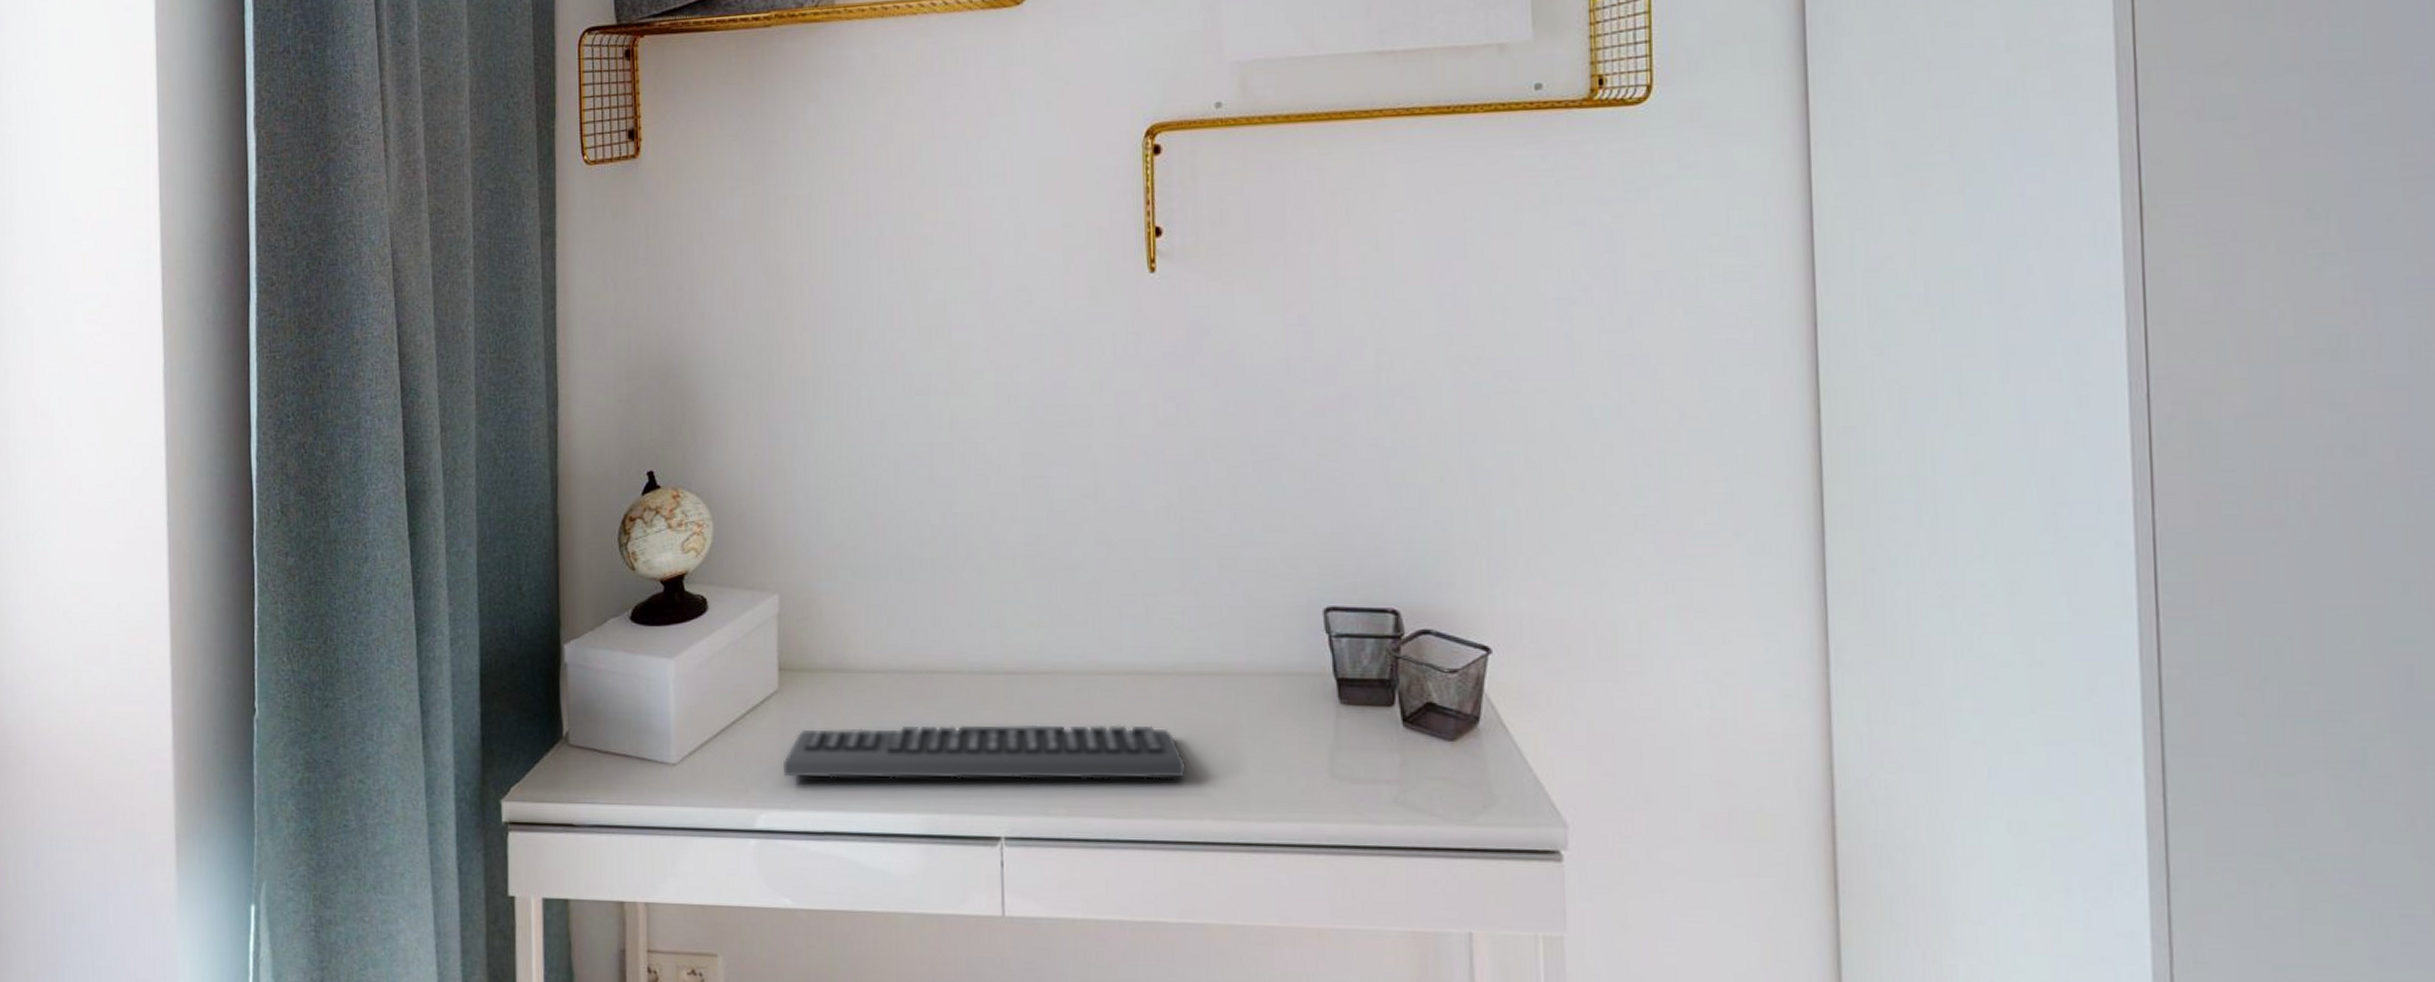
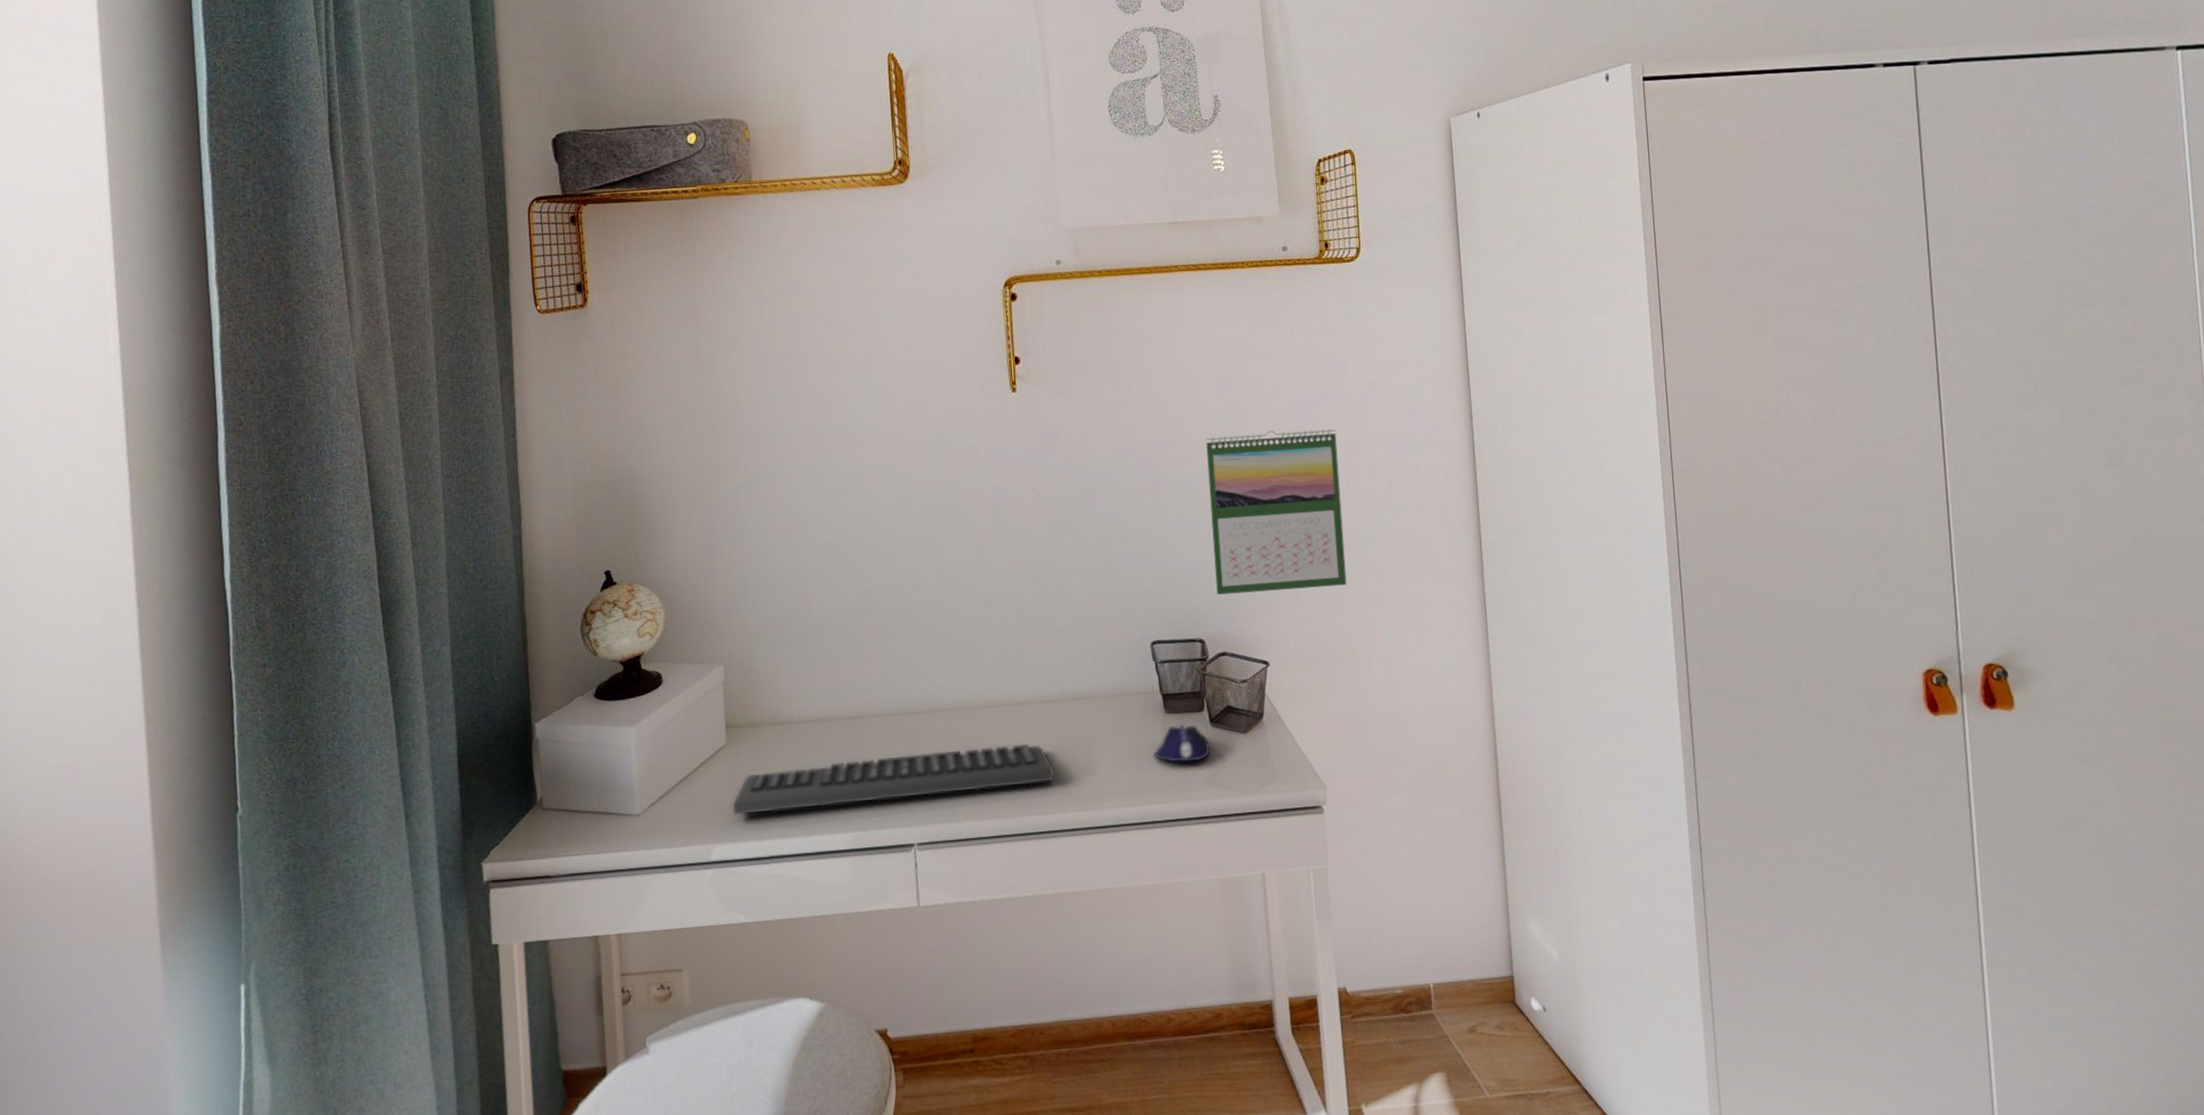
computer mouse: none [1321,720,1402,772] -> present [1154,723,1211,763]
calendar: none [1413,334,1611,552] -> present [1206,428,1347,595]

